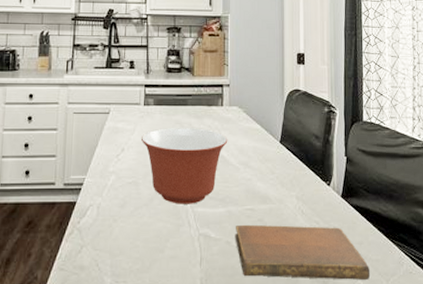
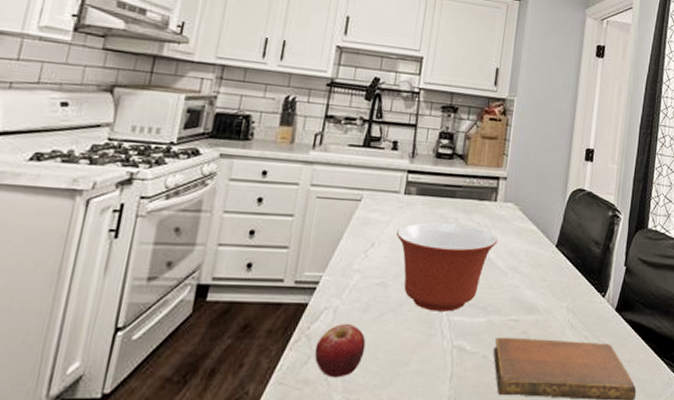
fruit: none [85,218,126,264] -> present [314,324,366,378]

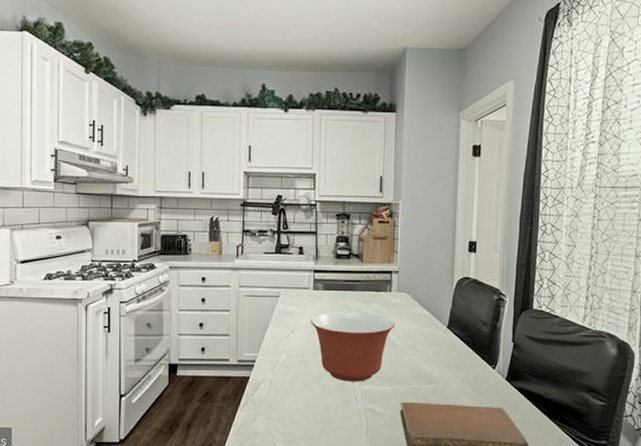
fruit: present [314,324,366,378] -> none [259,392,297,431]

